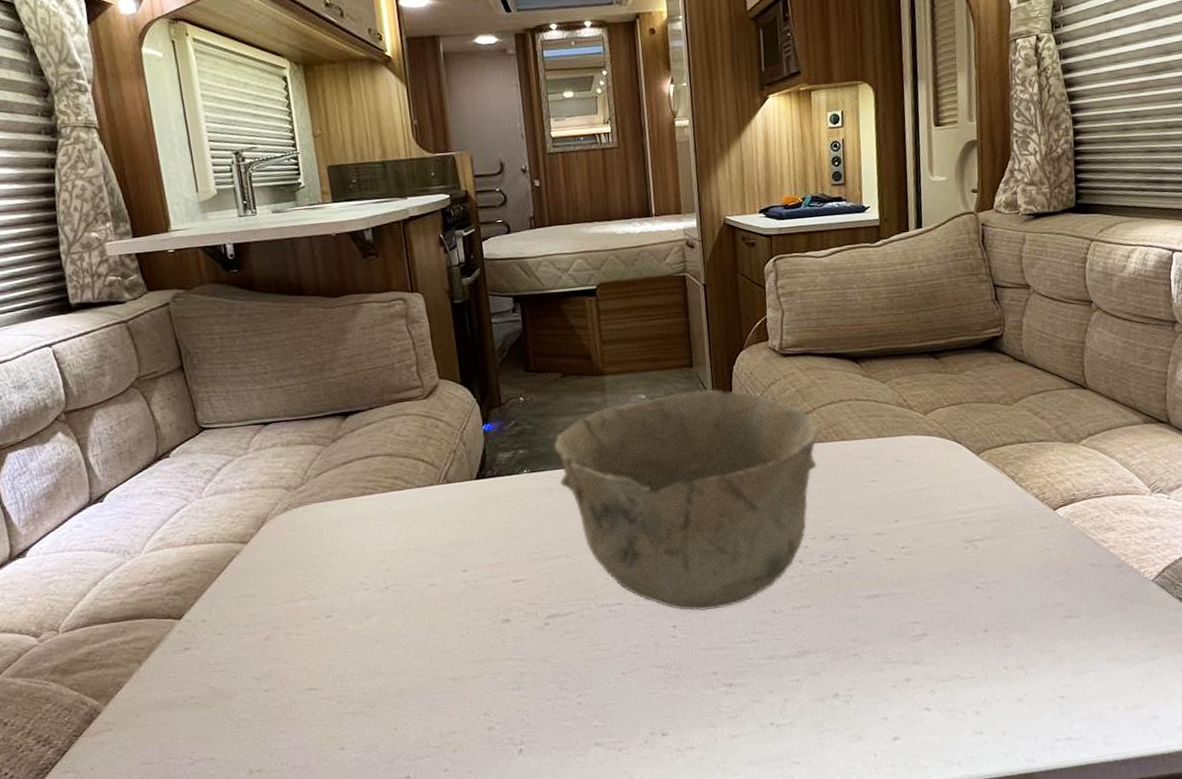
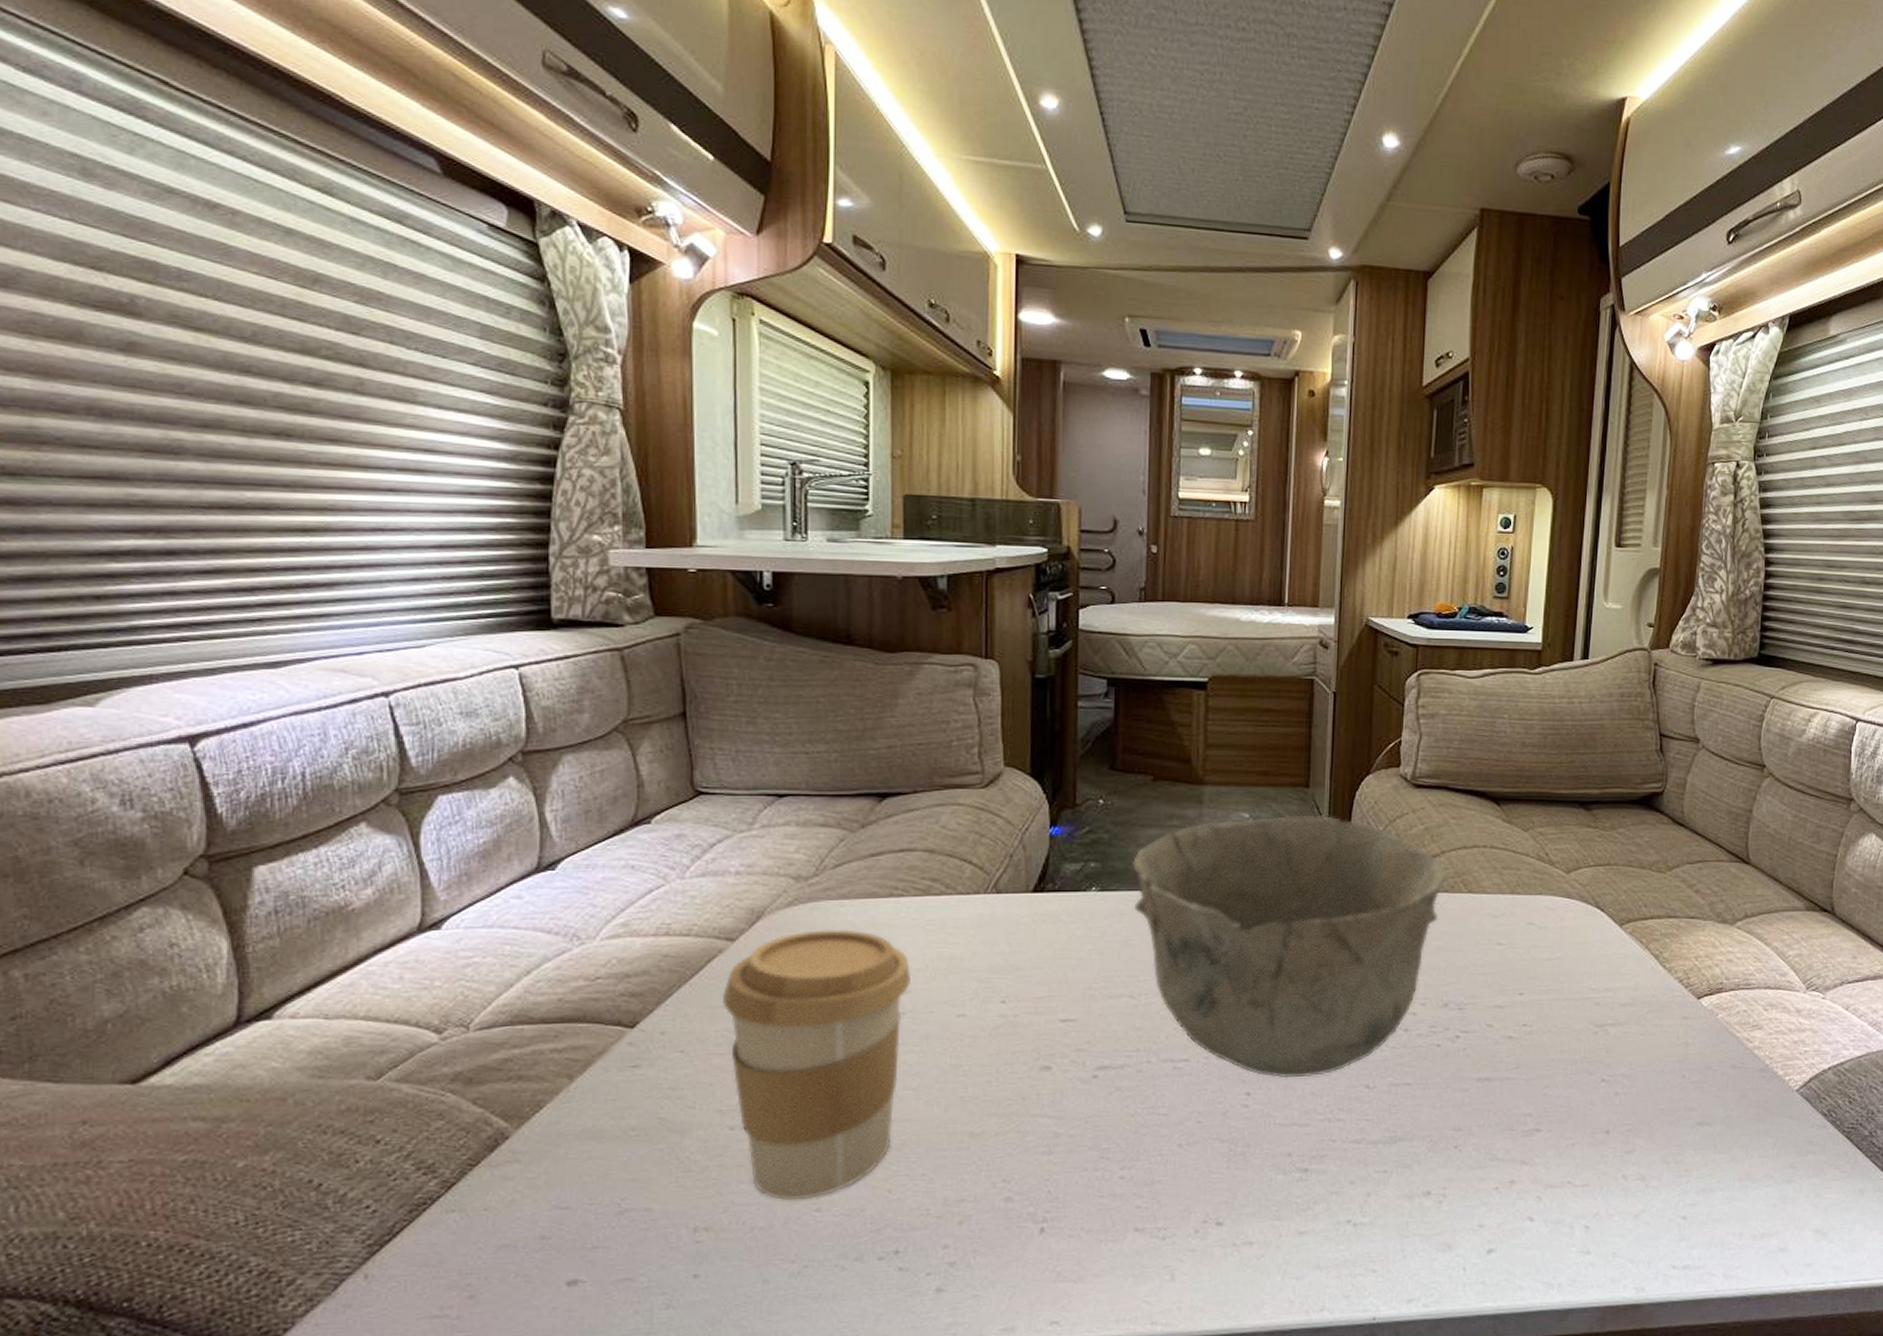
coffee cup: none [243,524,391,744] -> present [721,929,912,1201]

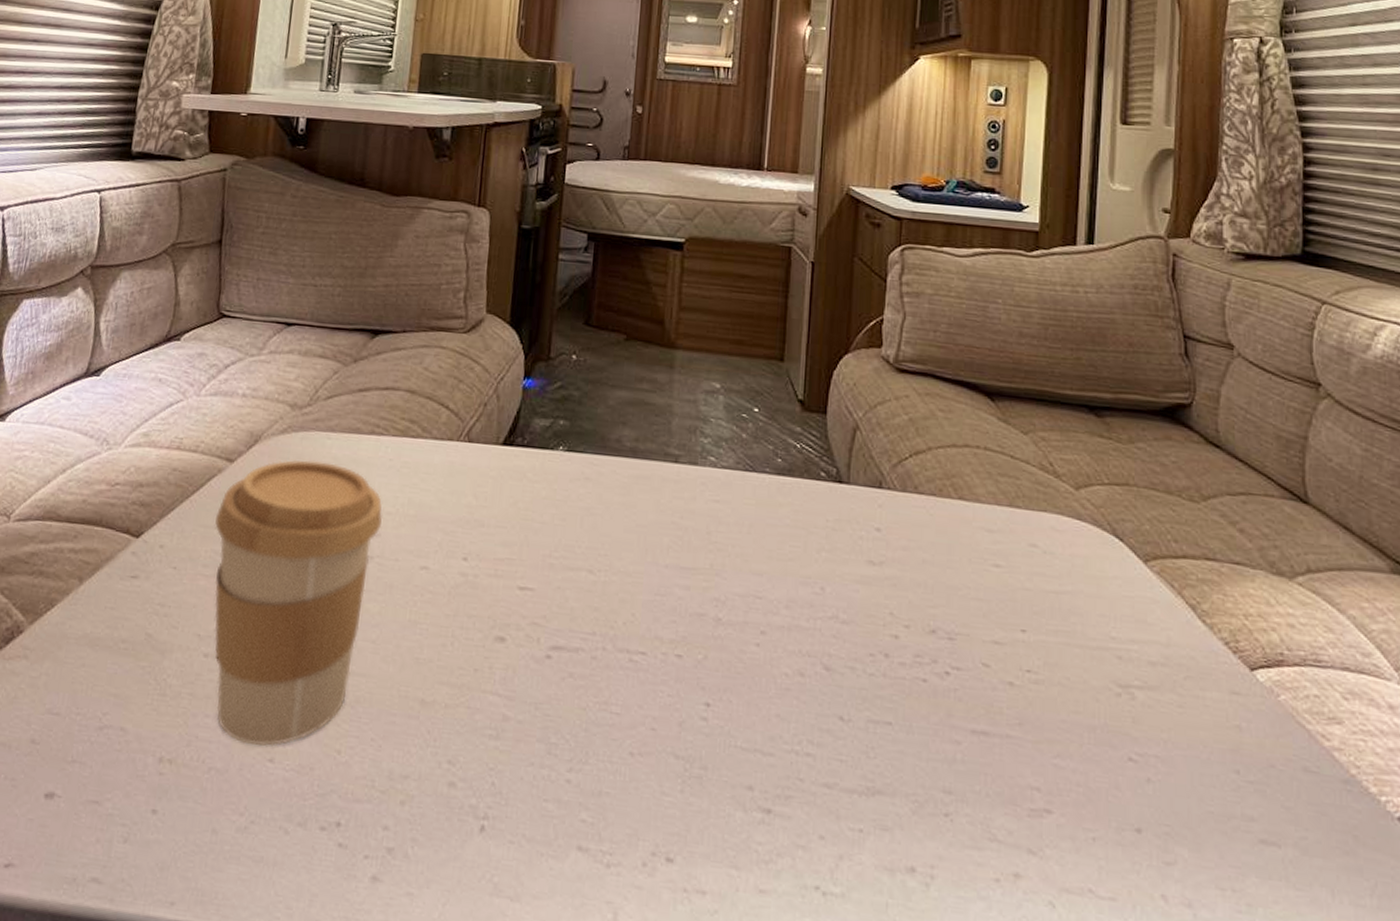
bowl: present [1133,814,1445,1078] -> none [600,388,932,696]

